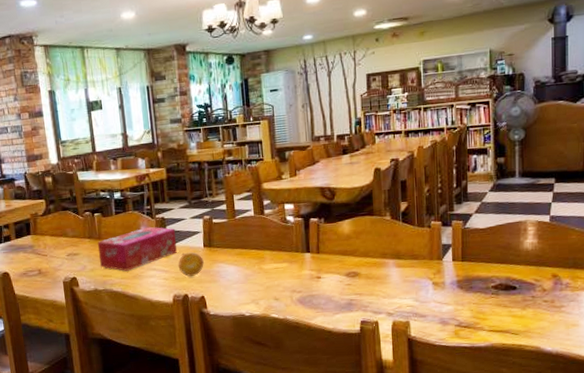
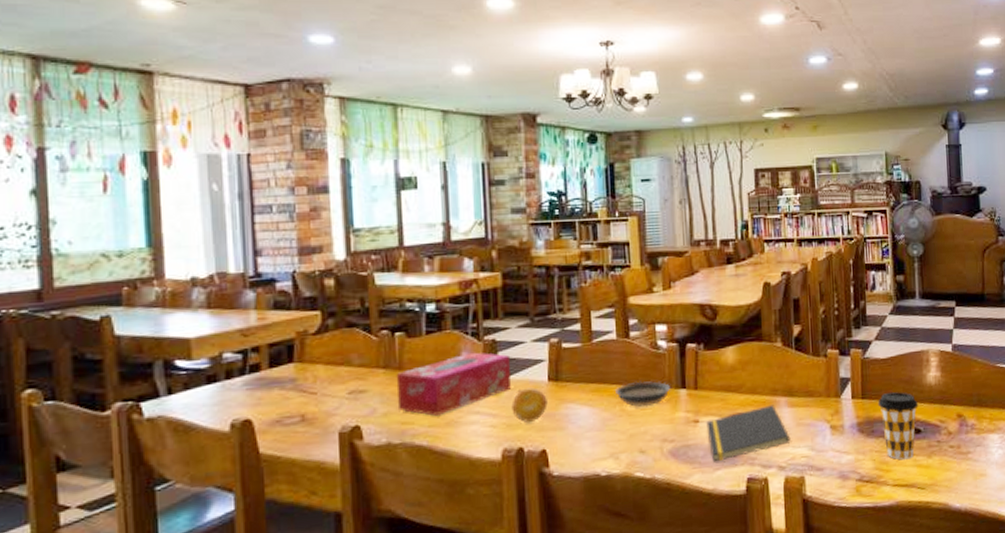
saucer: none [254,247,297,266] -> present [615,381,670,407]
notepad: none [327,265,398,308] -> present [706,405,791,462]
coffee cup: none [476,256,515,311] -> present [878,392,919,460]

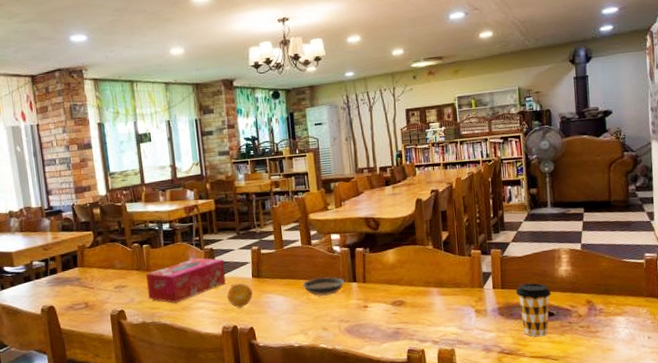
notepad: present [706,405,791,462] -> none [373,294,442,338]

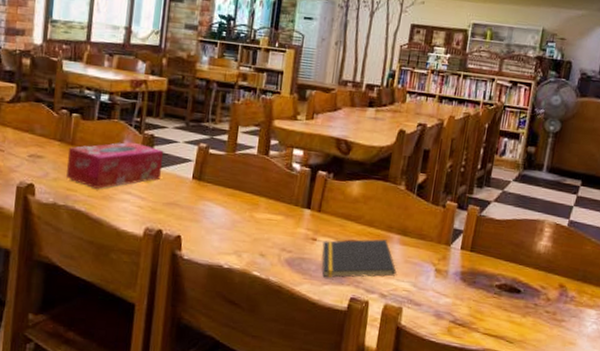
fruit: present [227,282,253,308] -> none [158,181,189,210]
saucer: present [302,277,344,296] -> none [248,194,297,218]
notepad: none [373,294,442,338] -> present [322,239,397,278]
coffee cup: present [515,283,552,337] -> none [483,251,524,314]

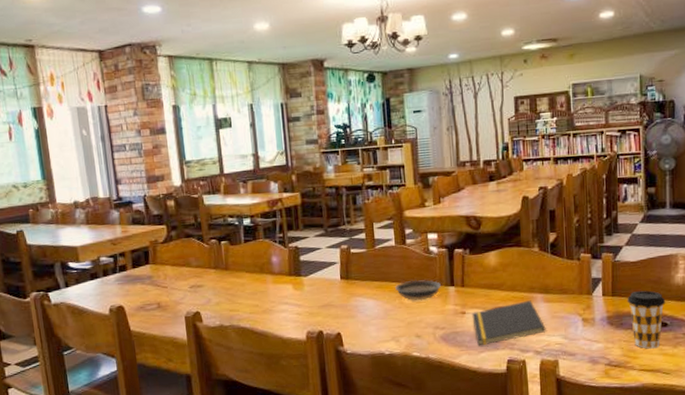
tissue box: present [66,142,163,189] -> none [223,256,311,305]
saucer: none [248,194,297,218] -> present [395,279,441,301]
coffee cup: none [483,251,524,314] -> present [627,290,666,349]

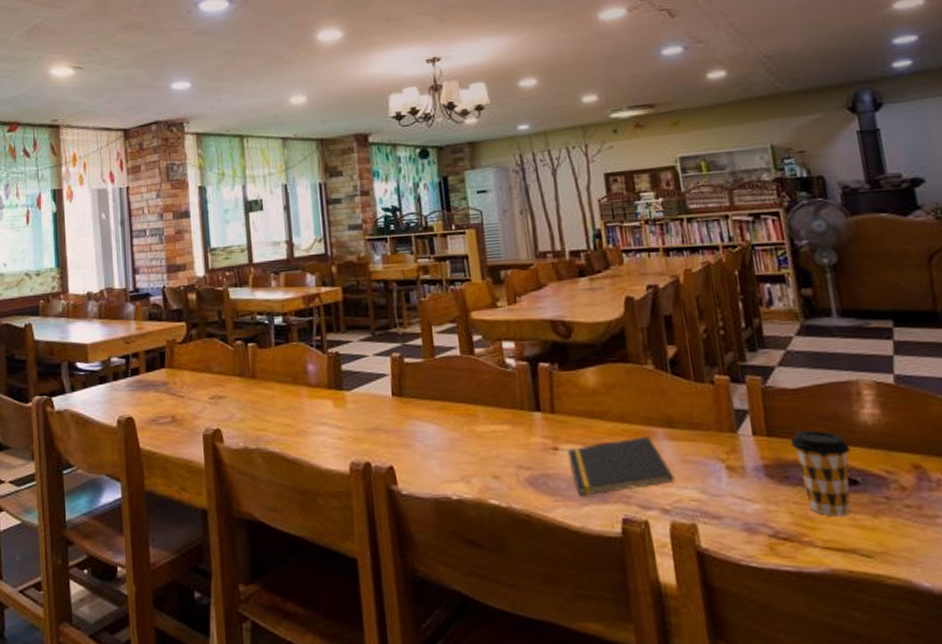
saucer: present [395,279,441,301] -> none [462,400,523,429]

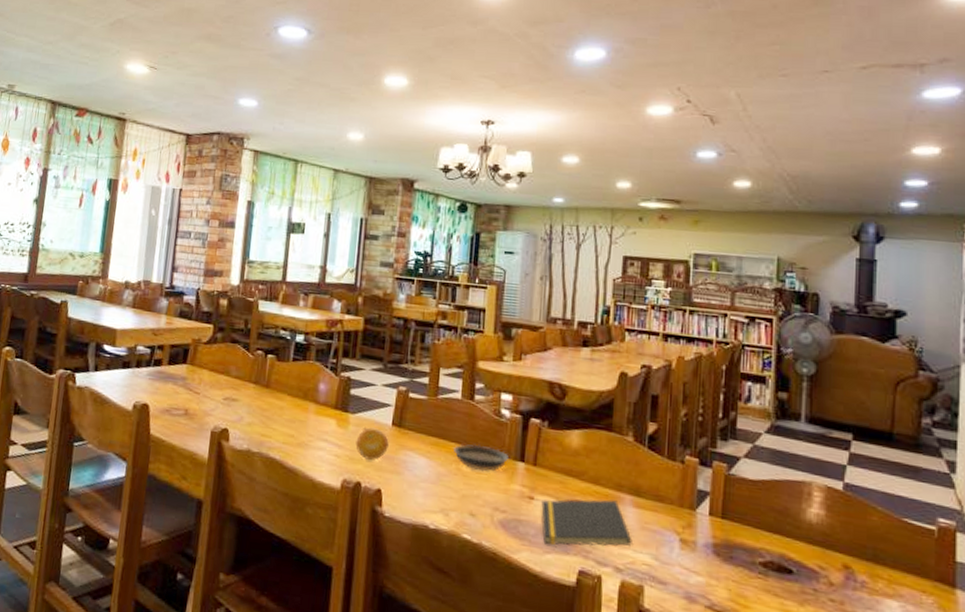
fruit: none [357,402,393,437] -> present [355,427,389,460]
saucer: none [462,400,523,429] -> present [454,444,508,472]
coffee cup: present [790,431,851,517] -> none [740,518,793,601]

